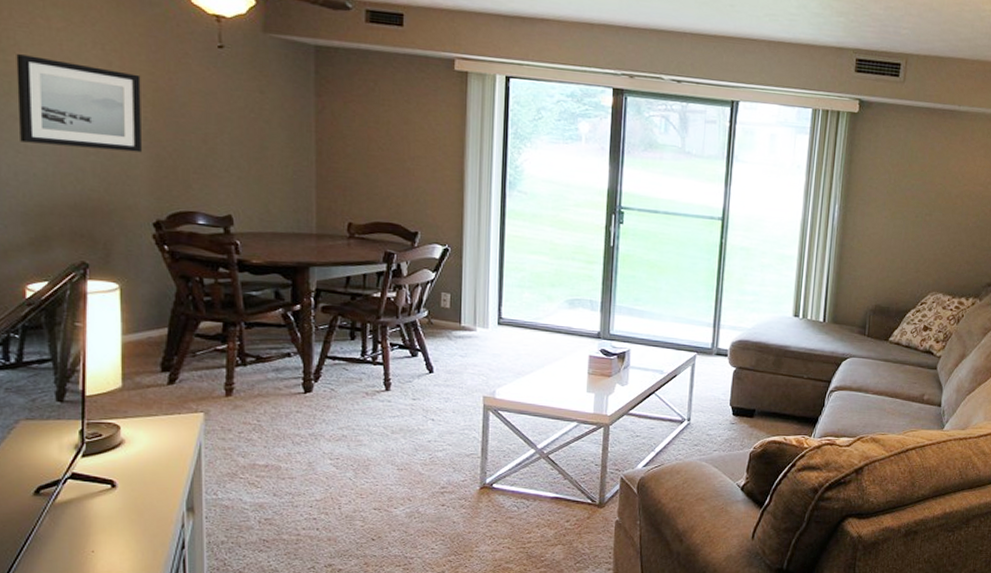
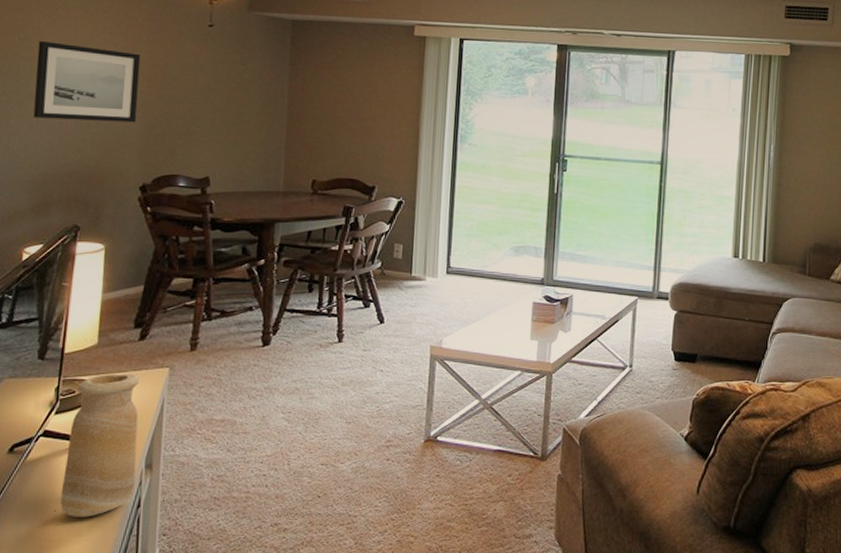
vase: none [97,417,177,558] -> present [60,373,140,517]

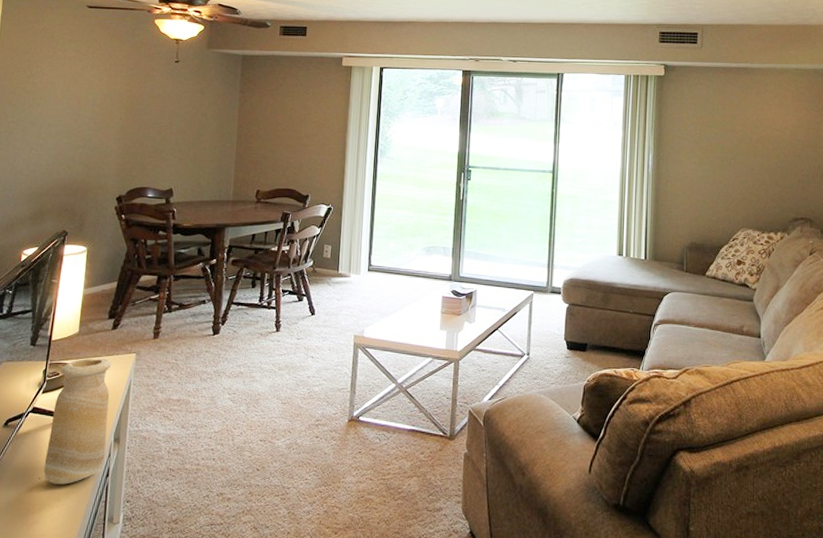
wall art: present [33,41,141,123] -> none [34,78,121,144]

